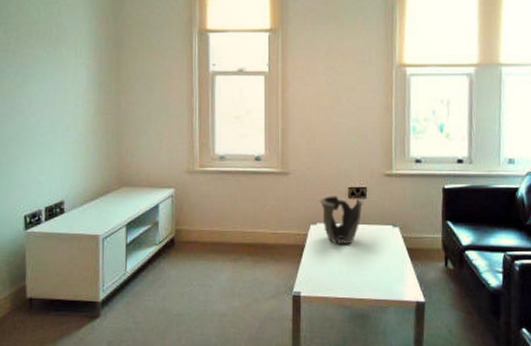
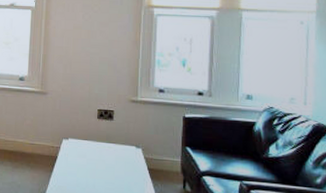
decorative bowl: present [319,195,364,245] -> none [72,115,111,160]

